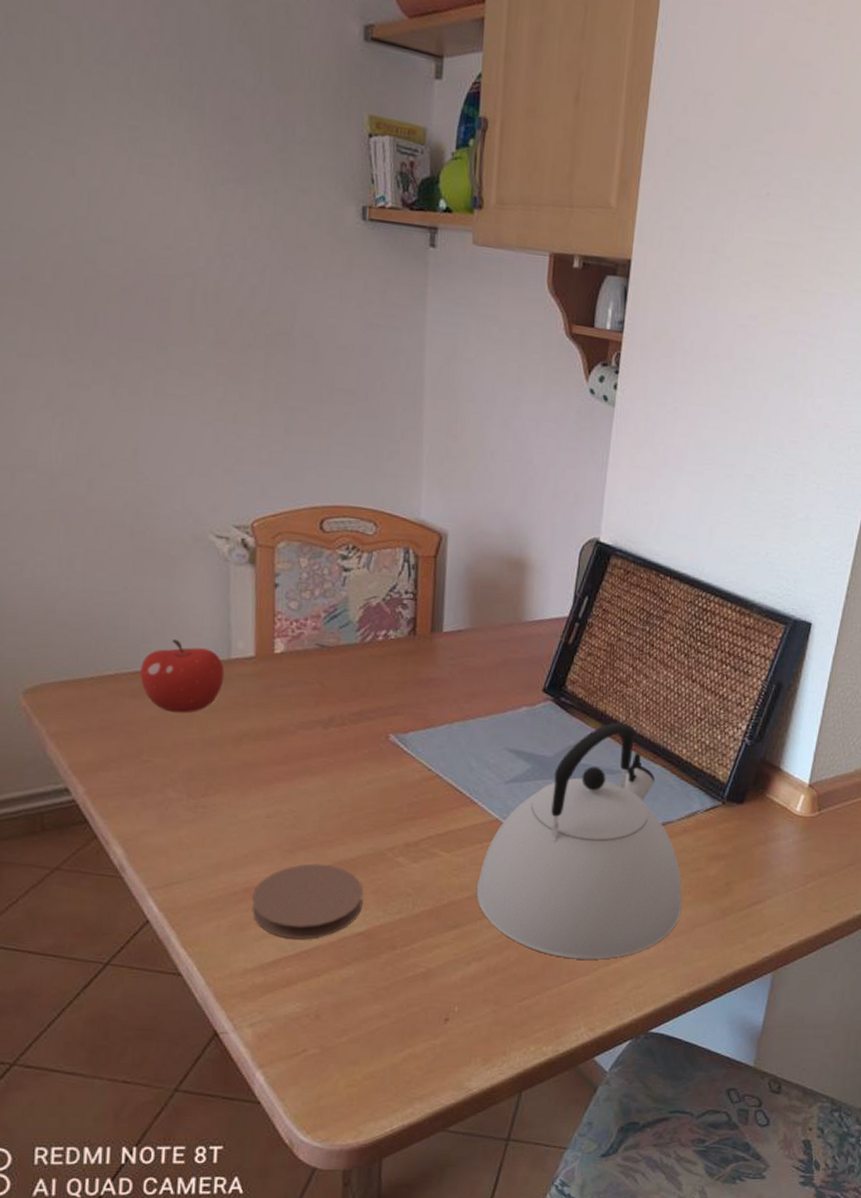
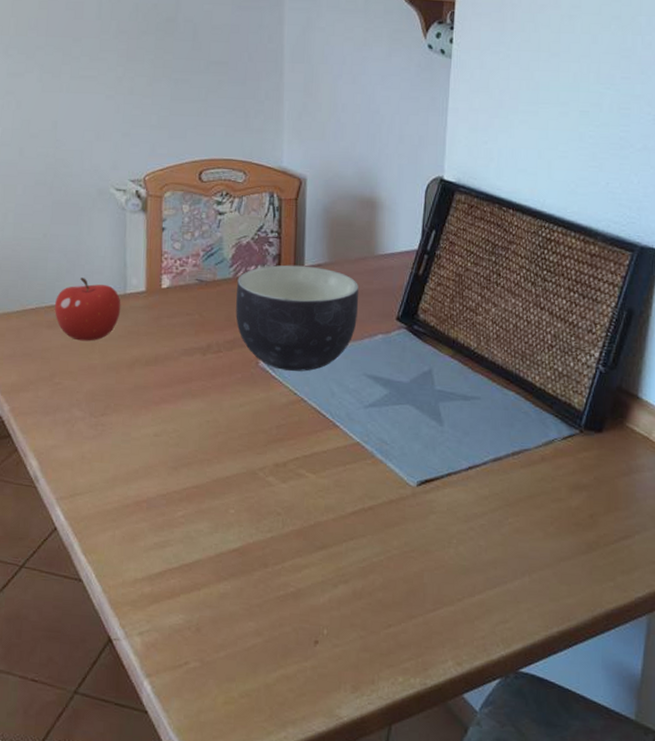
coaster: present [251,863,364,939] -> none [141,480,238,553]
bowl: none [363,630,504,746] -> present [236,265,359,372]
kettle: present [476,722,682,960] -> none [340,349,545,590]

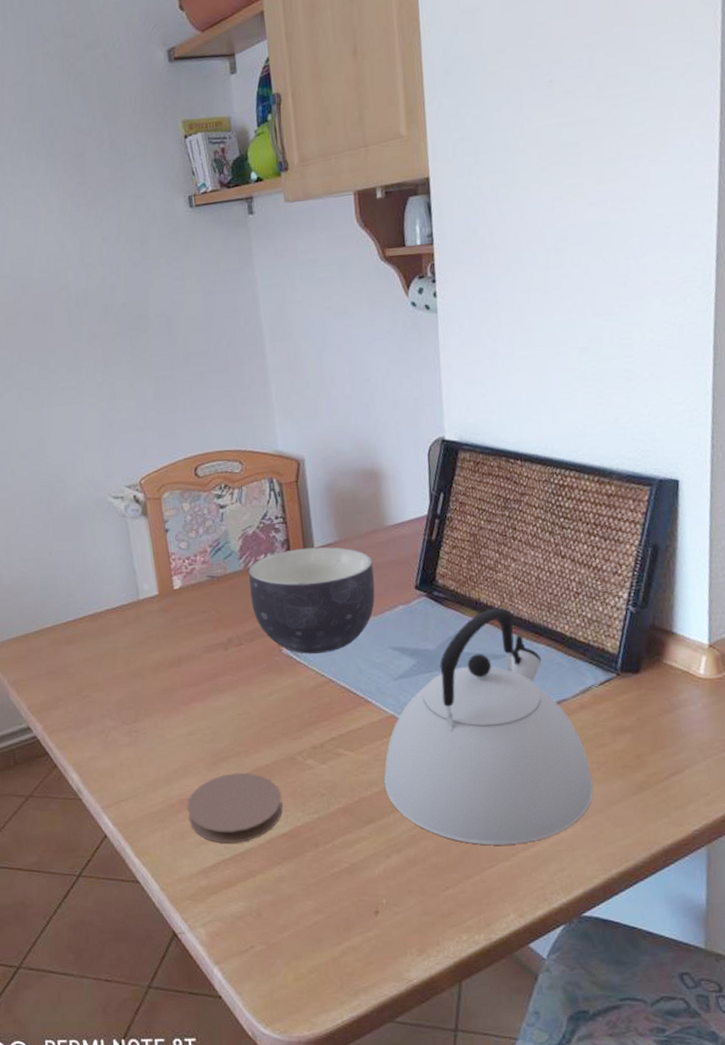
fruit: present [54,278,121,342] -> none [70,590,137,653]
coaster: none [141,480,238,553] -> present [186,772,283,844]
kettle: none [340,349,545,590] -> present [383,607,594,846]

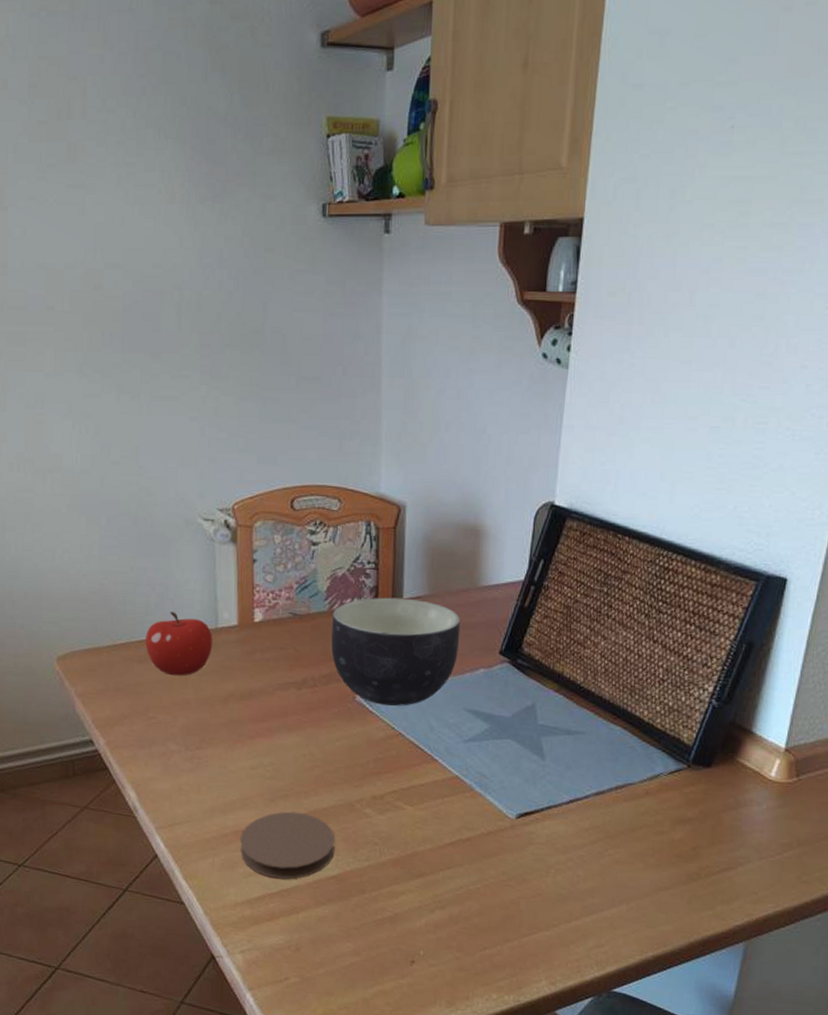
fruit: none [70,590,137,653] -> present [145,612,213,676]
kettle: present [383,607,594,846] -> none [438,683,645,917]

